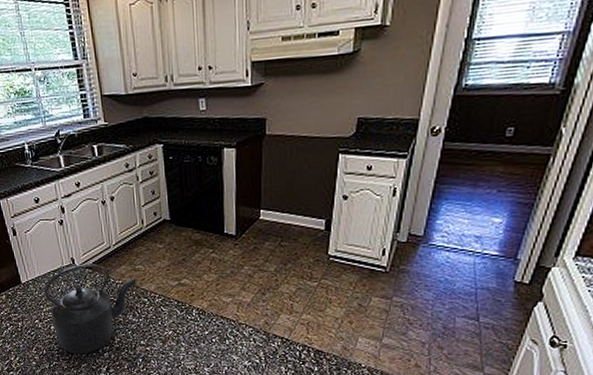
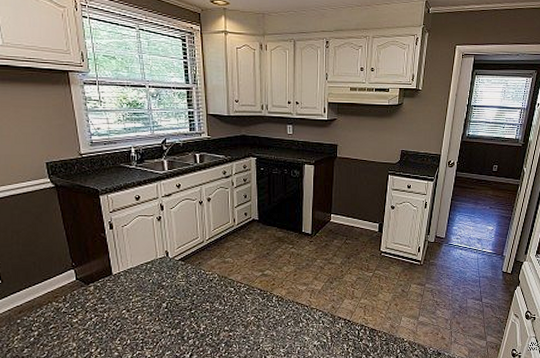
kettle: present [44,263,137,354] -> none [136,256,225,342]

